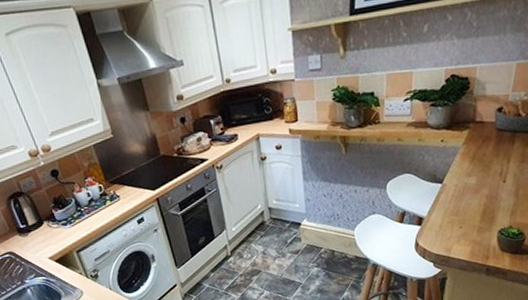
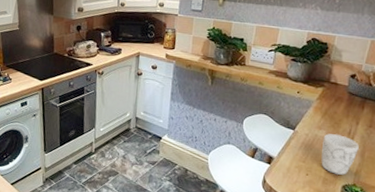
mug: none [474,178,512,220] -> present [321,133,359,175]

